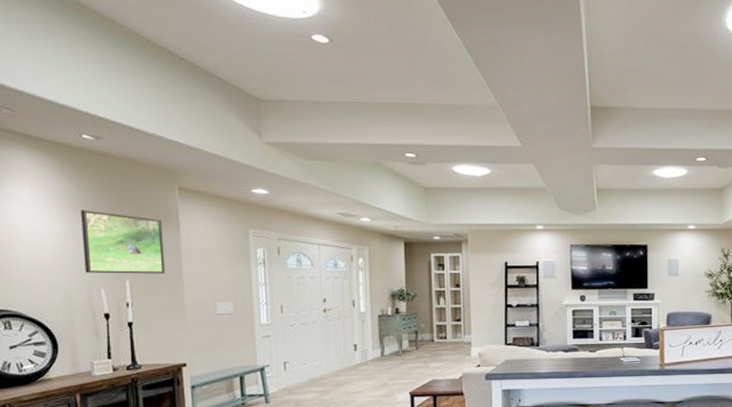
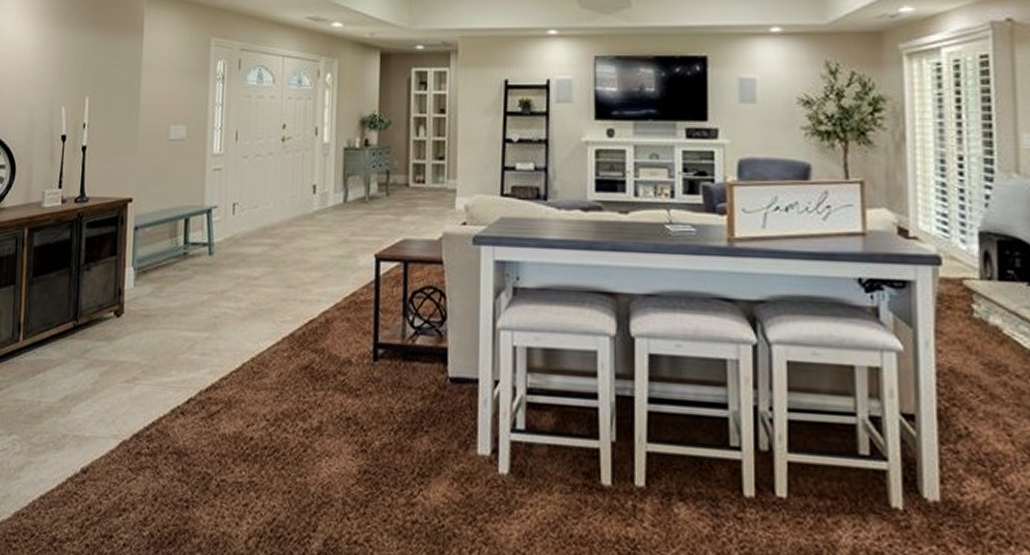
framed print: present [81,210,165,274] -> none [50,18,127,90]

